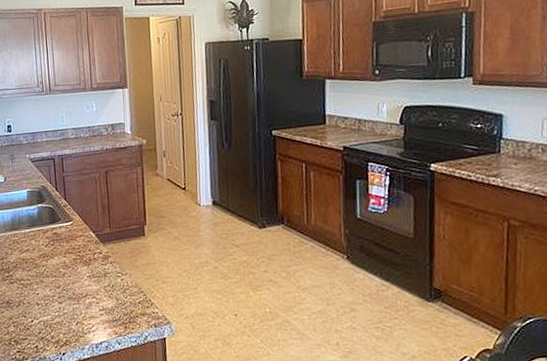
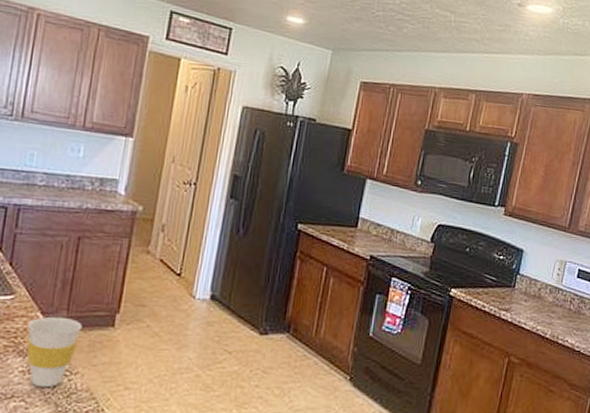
cup: none [85,233,122,287] -> present [26,316,82,388]

